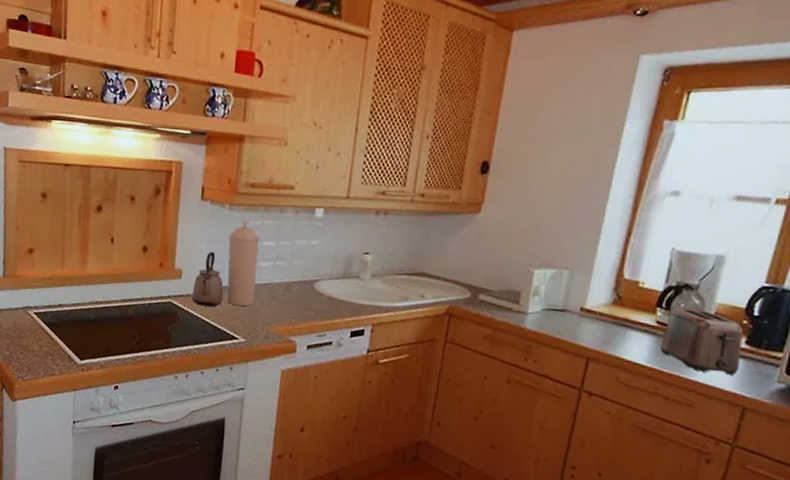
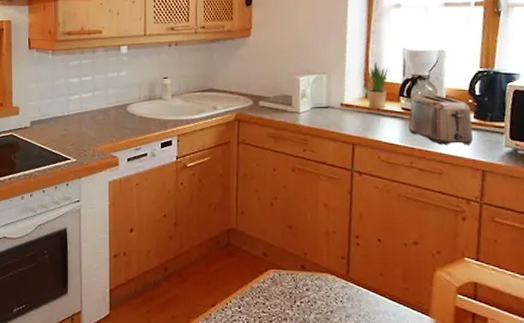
kettle: present [191,251,224,307] -> none [29,89,55,135]
canister: present [227,221,260,307] -> none [54,63,80,132]
potted plant: none [615,262,649,320] -> present [365,62,389,109]

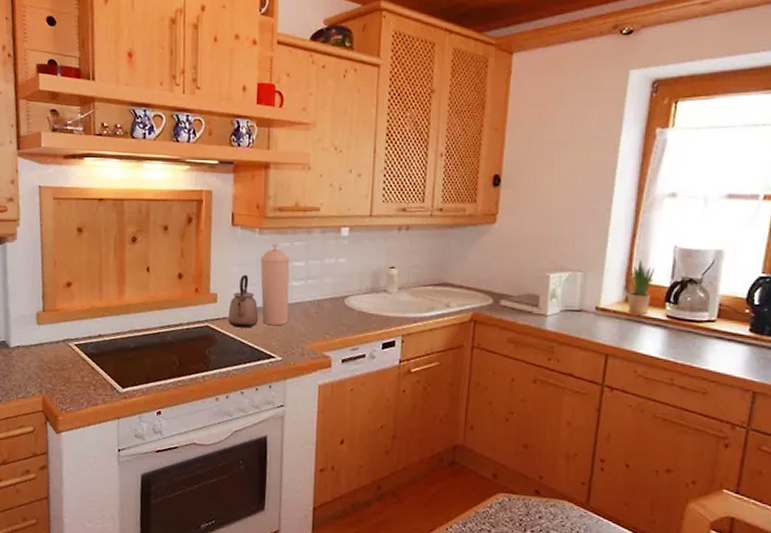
kettle: none [29,89,55,135] -> present [227,274,259,328]
canister: none [54,63,80,132] -> present [260,244,290,326]
toaster: present [408,94,473,145] -> none [672,300,746,362]

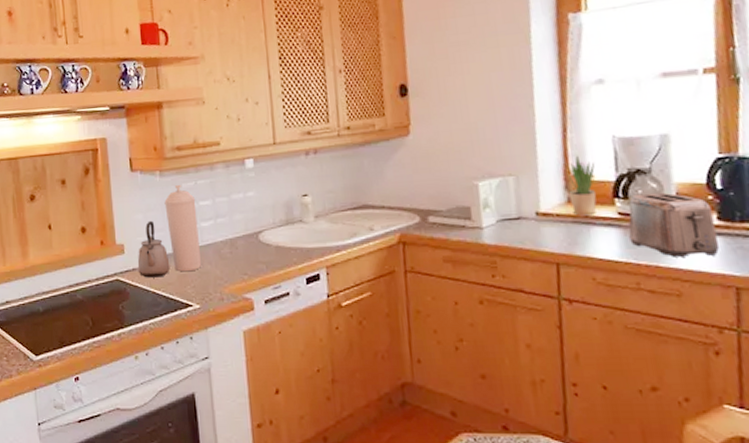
toaster: none [672,300,746,362] -> present [628,192,719,257]

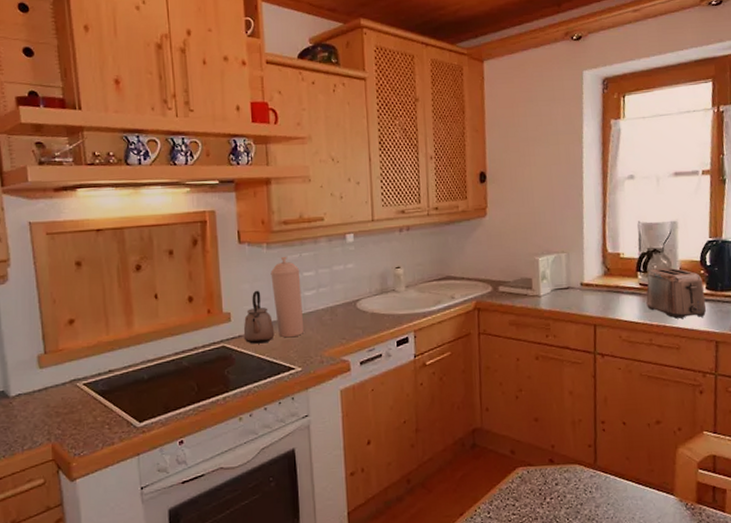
potted plant: present [565,156,597,216] -> none [603,238,625,286]

